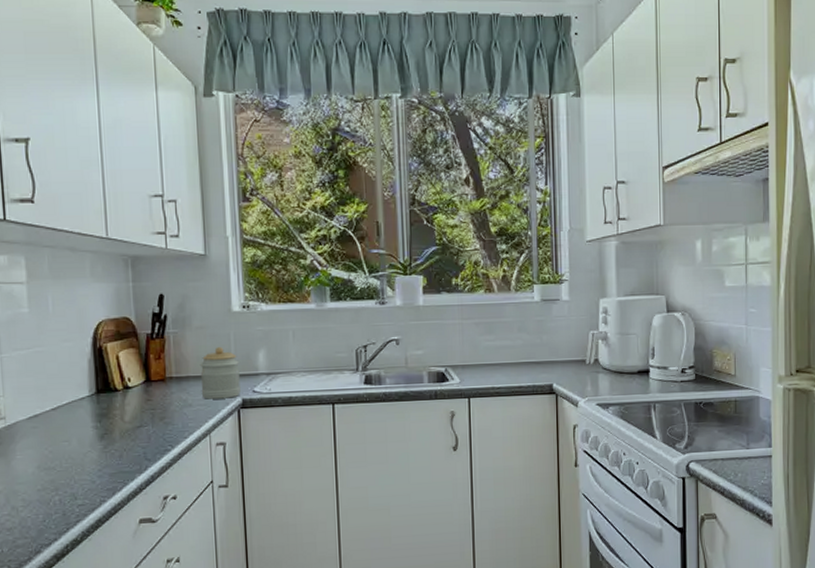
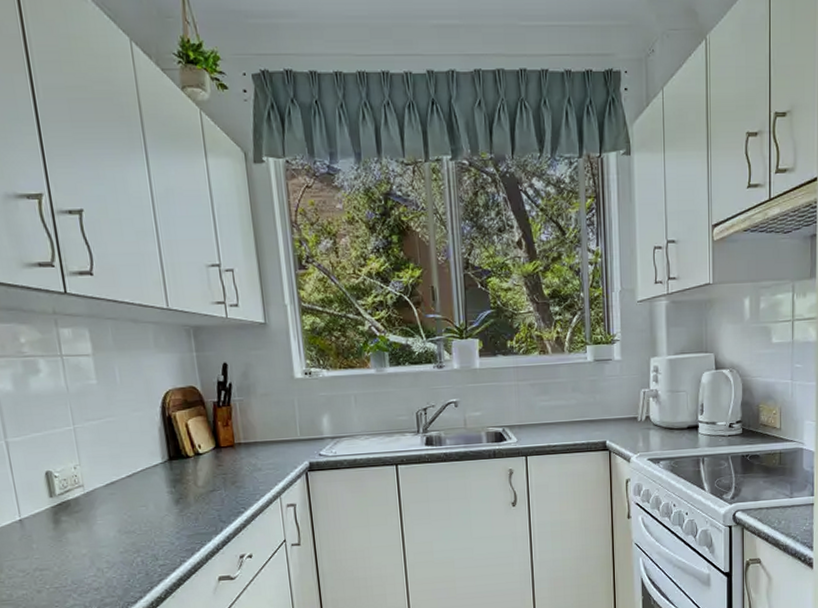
jar: present [200,347,241,399] -> none [266,413,307,464]

